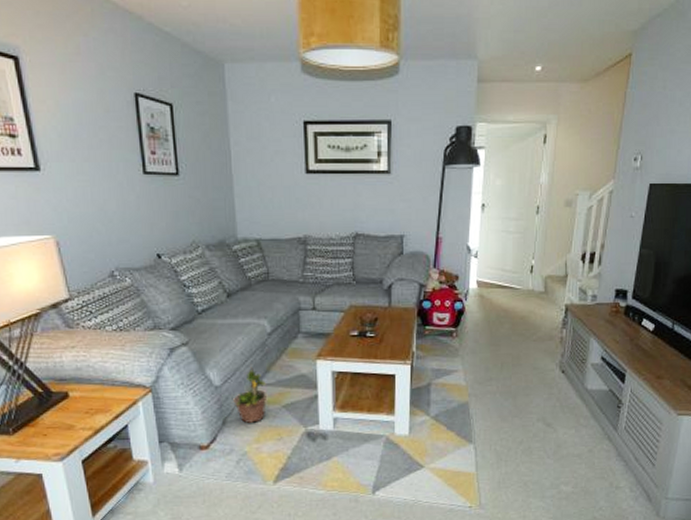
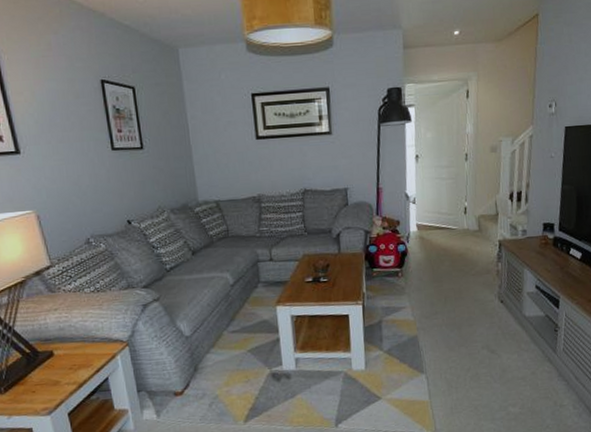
potted plant: present [233,364,268,423] -> none [203,314,234,369]

